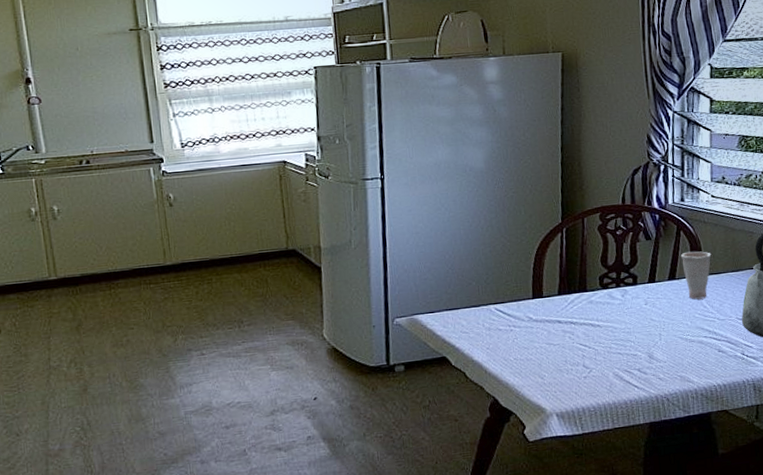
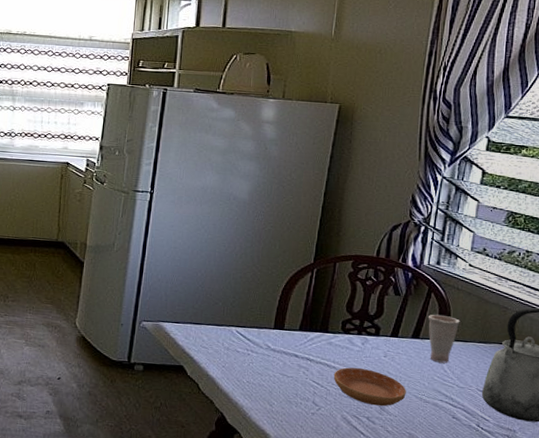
saucer: none [599,320,672,356] -> present [333,367,406,407]

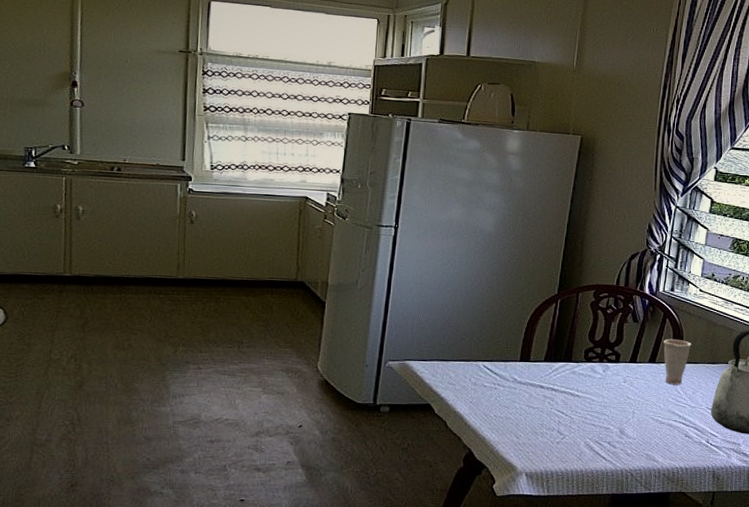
saucer: present [333,367,406,407] -> none [577,394,644,431]

